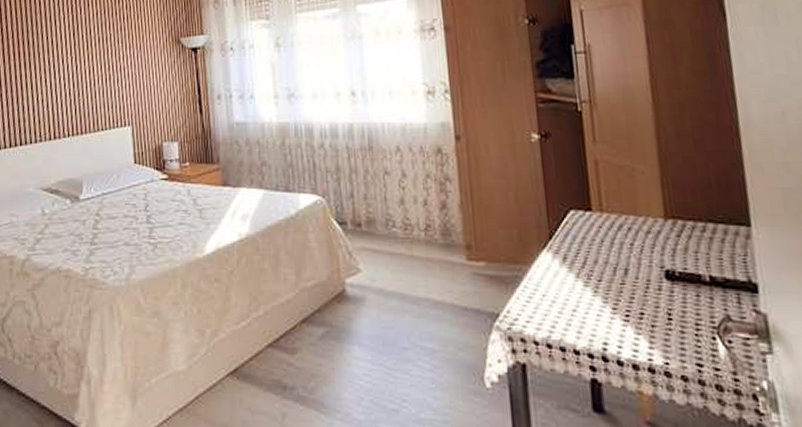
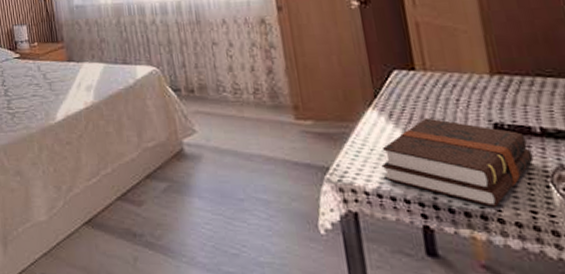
hardback book: none [552,262,702,359] -> present [381,117,534,207]

